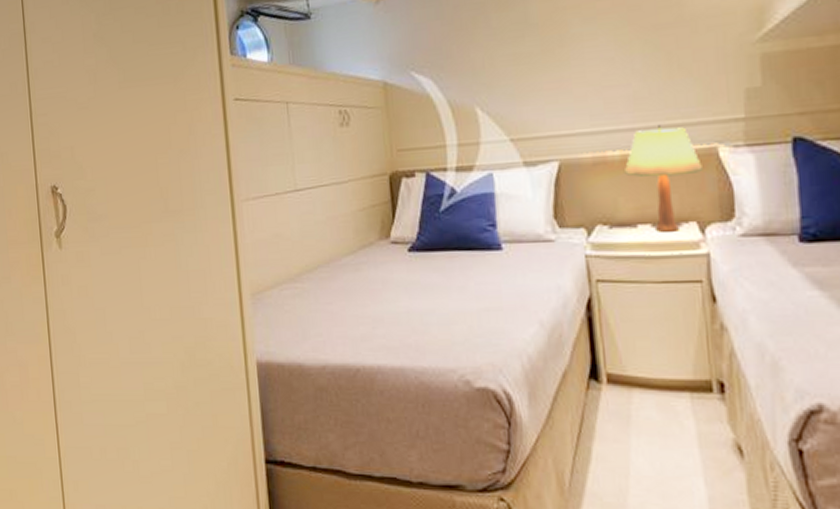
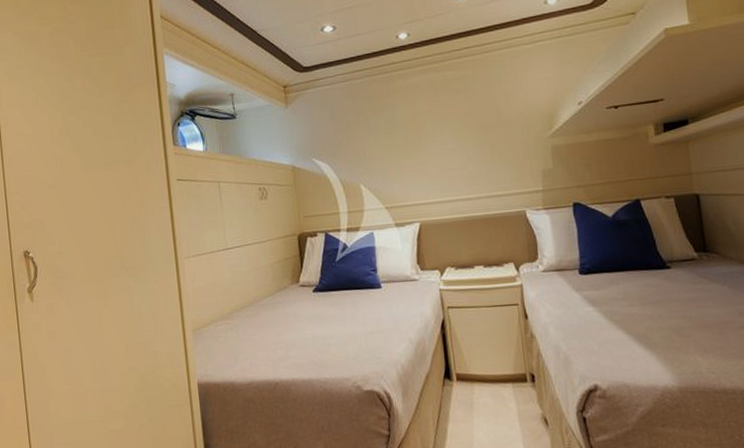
table lamp: present [625,125,704,234] -> none [465,196,517,272]

